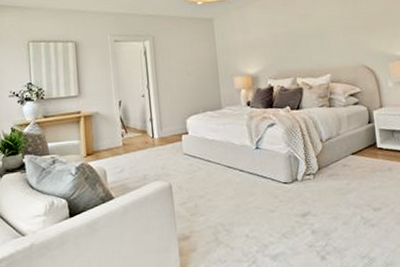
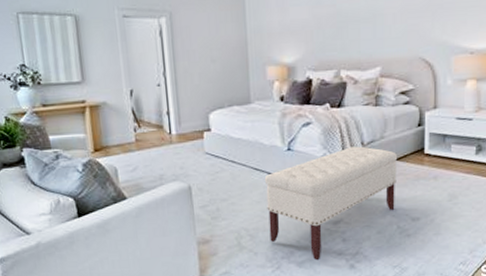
bench: none [237,143,357,254] -> present [264,146,398,261]

